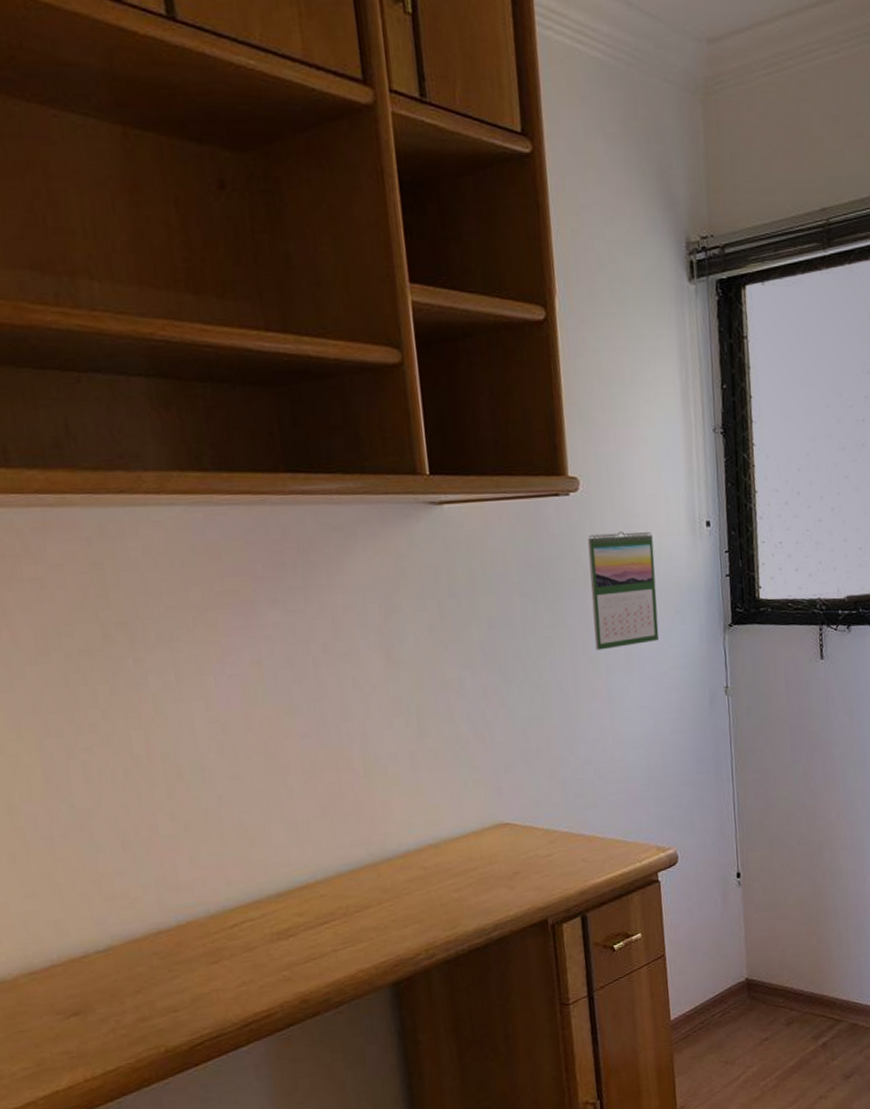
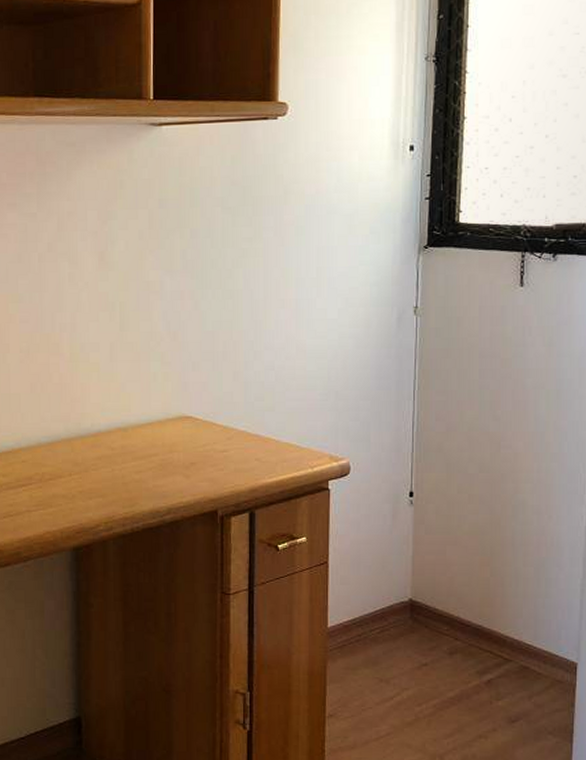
calendar: present [587,531,659,651] -> none [288,153,354,264]

